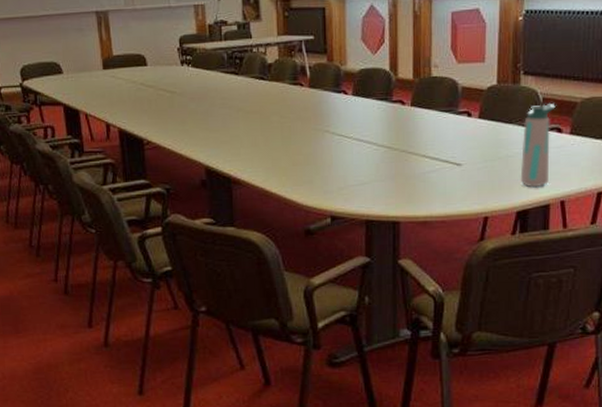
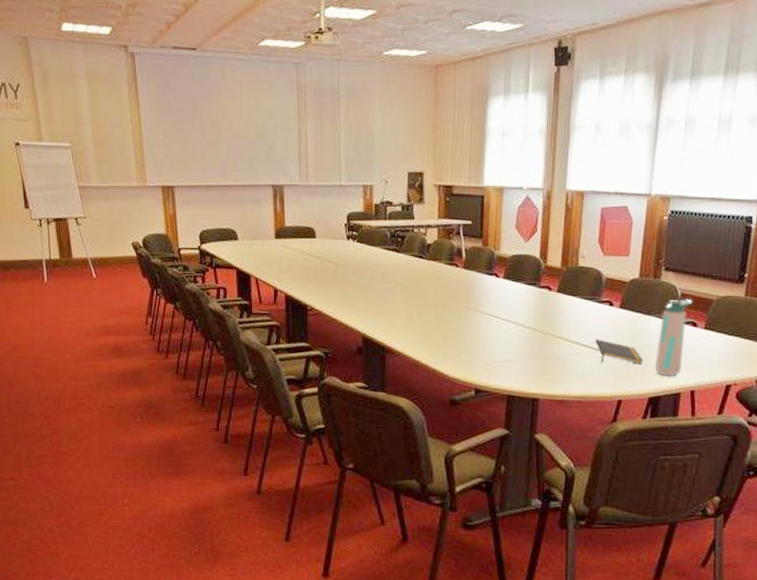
notepad: none [455,153,508,177] -> present [595,339,644,365]

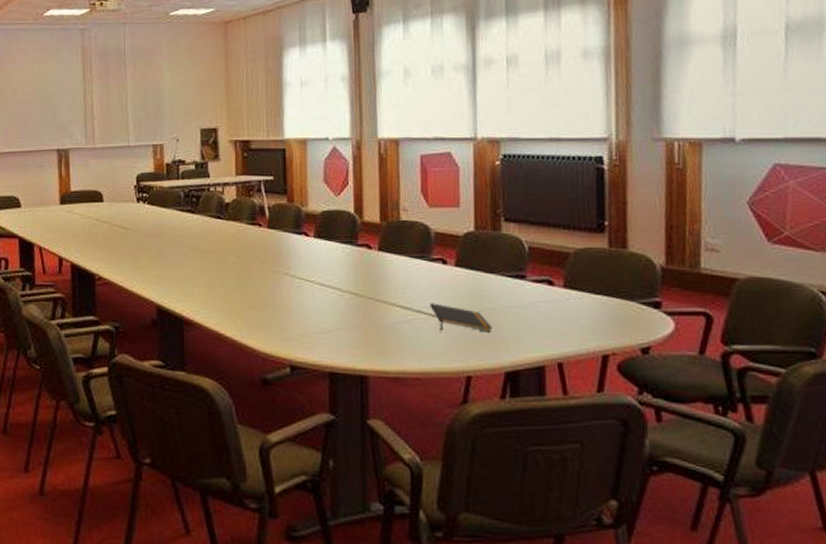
water bottle: present [654,299,693,376] -> none [507,253,544,345]

